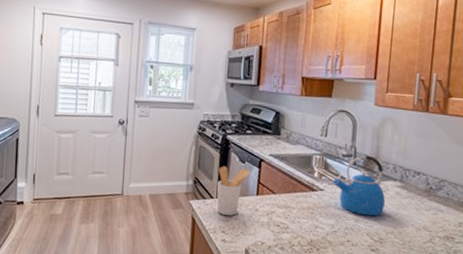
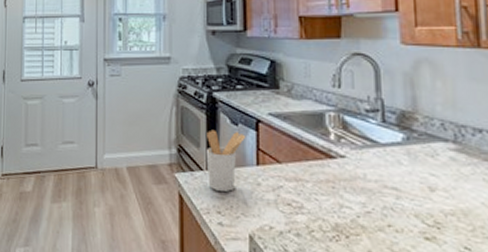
kettle: present [333,155,386,216] -> none [357,108,437,191]

